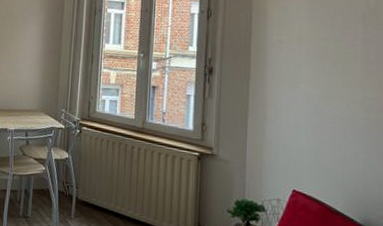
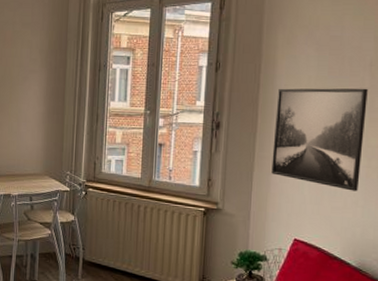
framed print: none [266,37,362,144] -> present [271,88,368,191]

